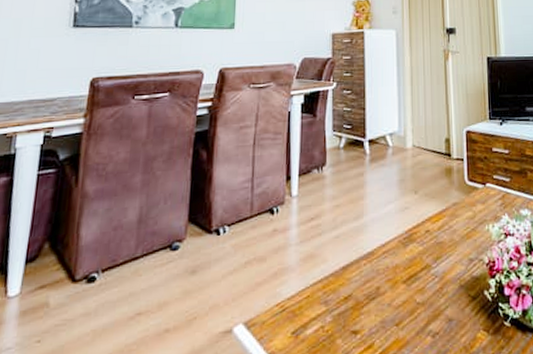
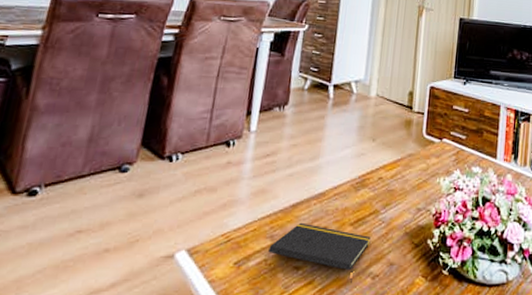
notepad: none [324,284,426,344] -> present [268,222,371,284]

